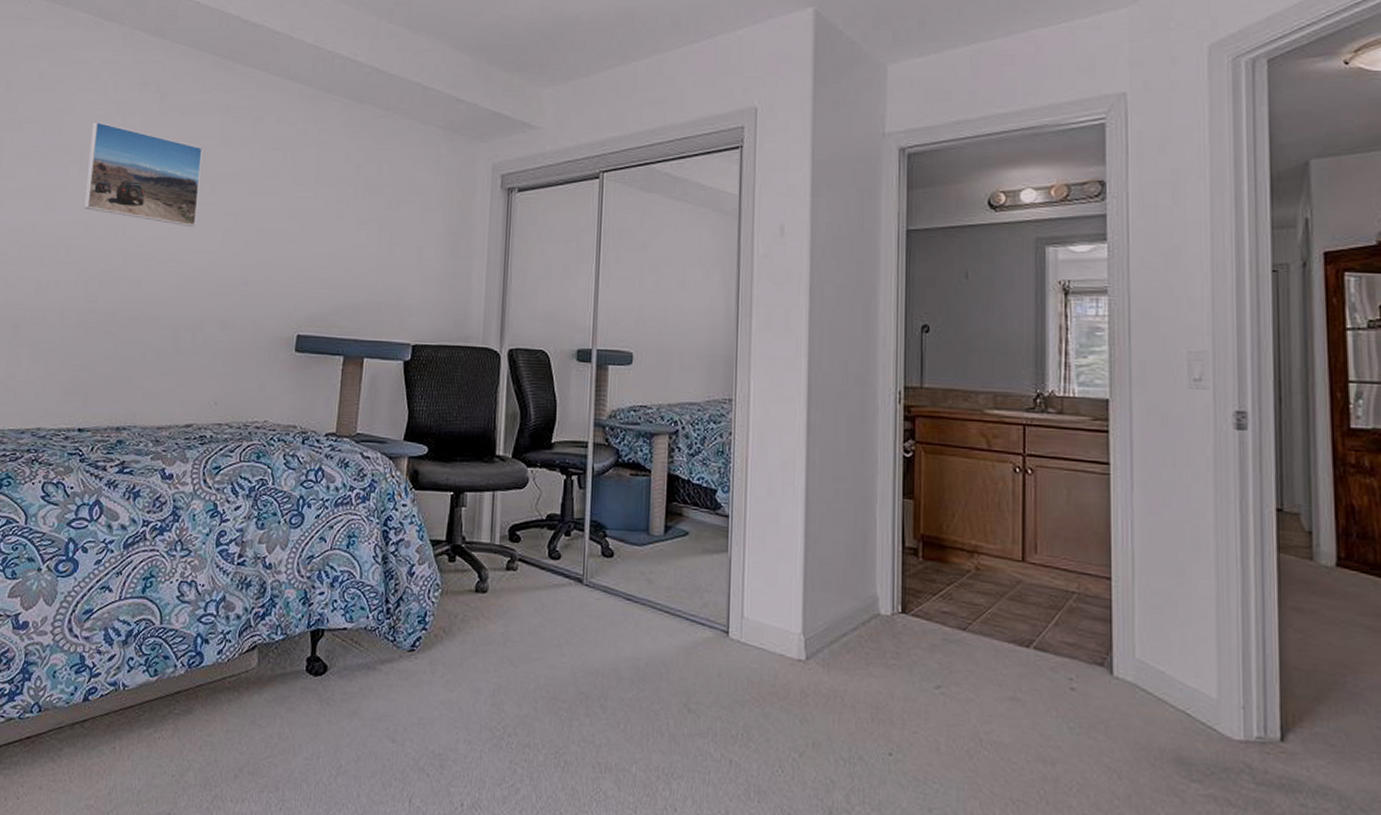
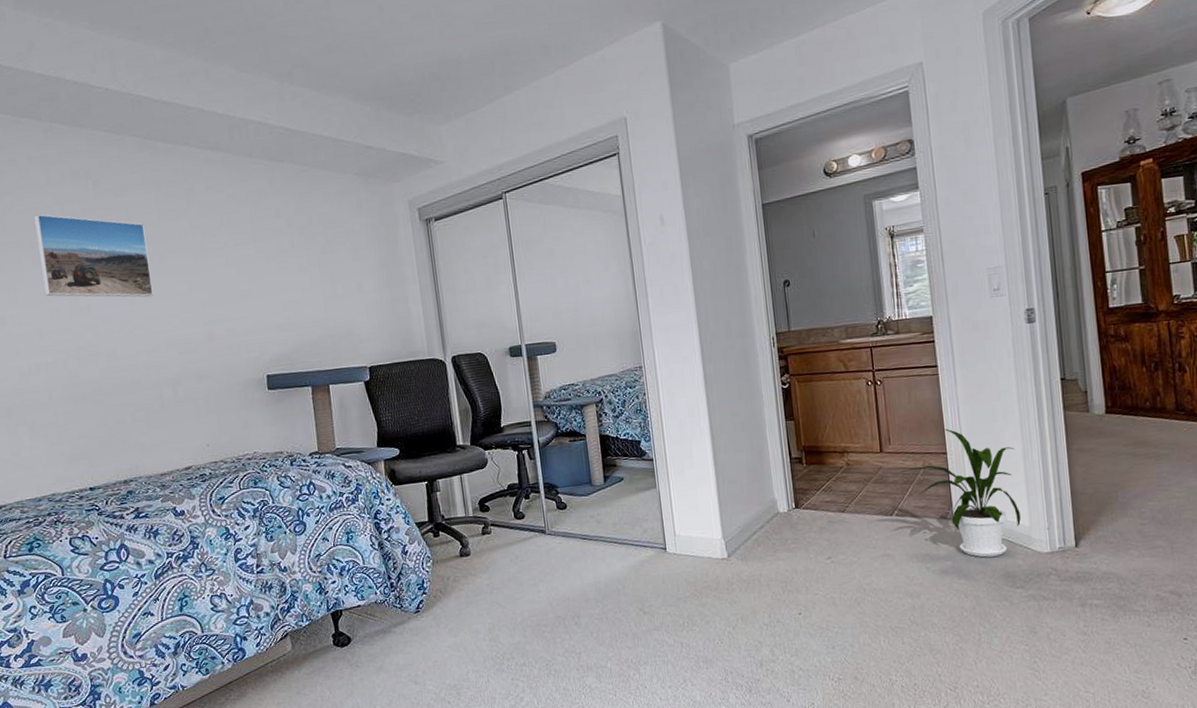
house plant: none [1046,546,1205,732] -> present [900,428,1021,558]

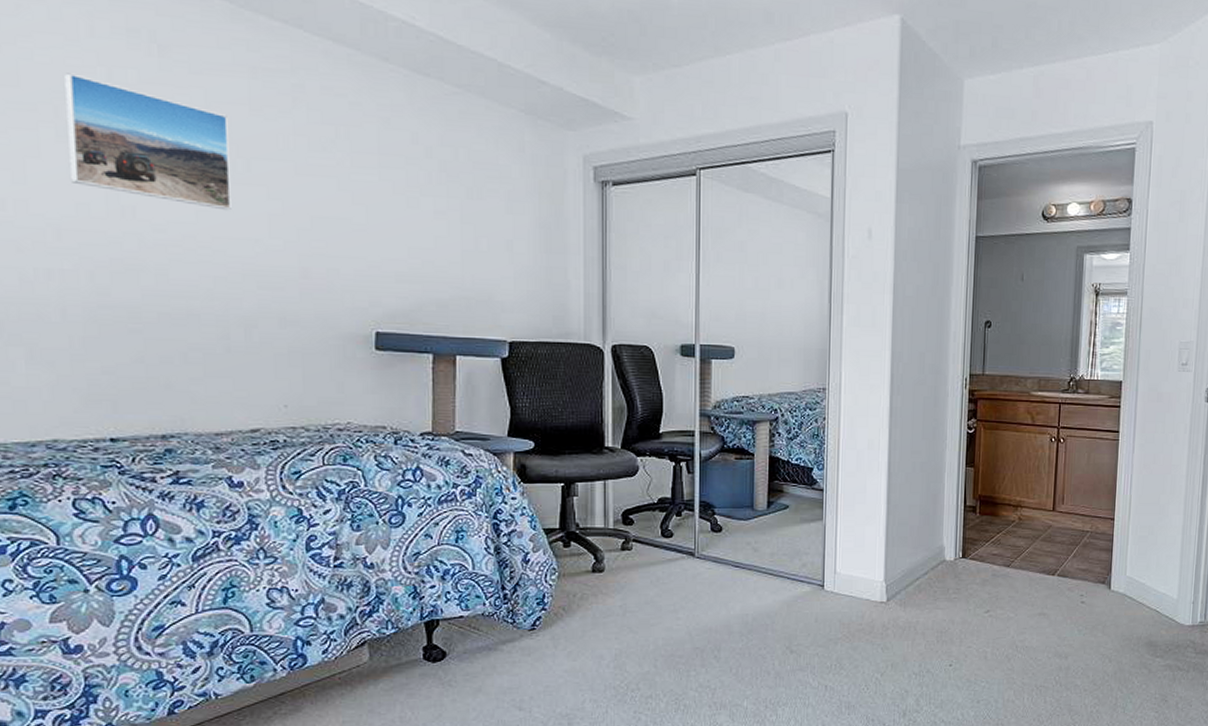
house plant: present [900,428,1021,558] -> none [1069,495,1175,625]

